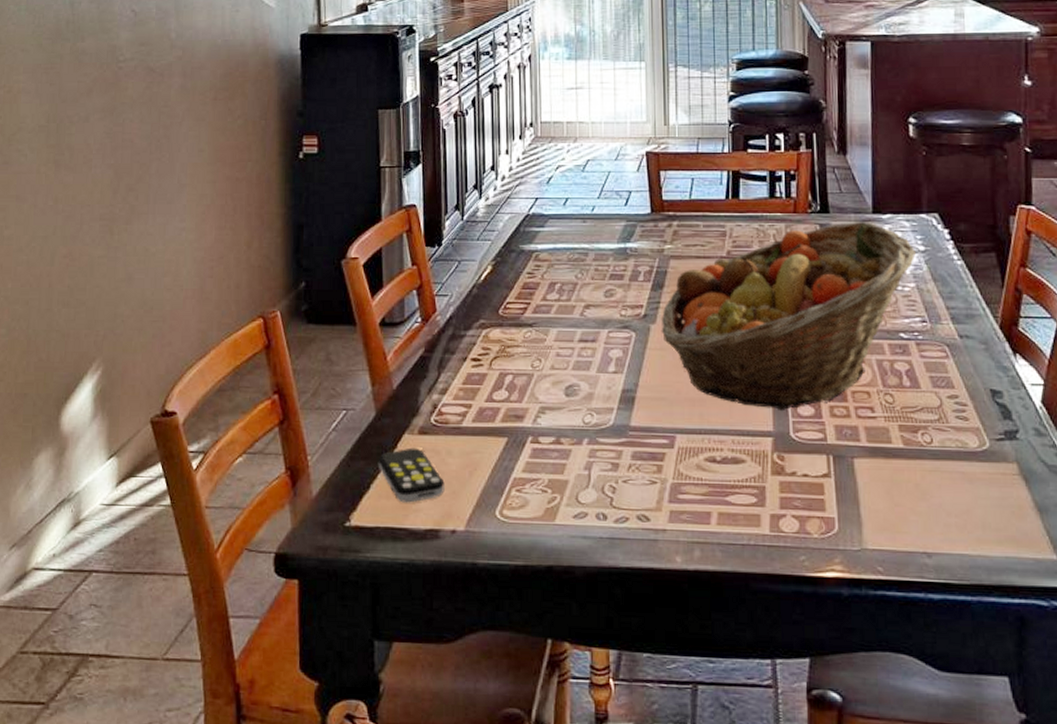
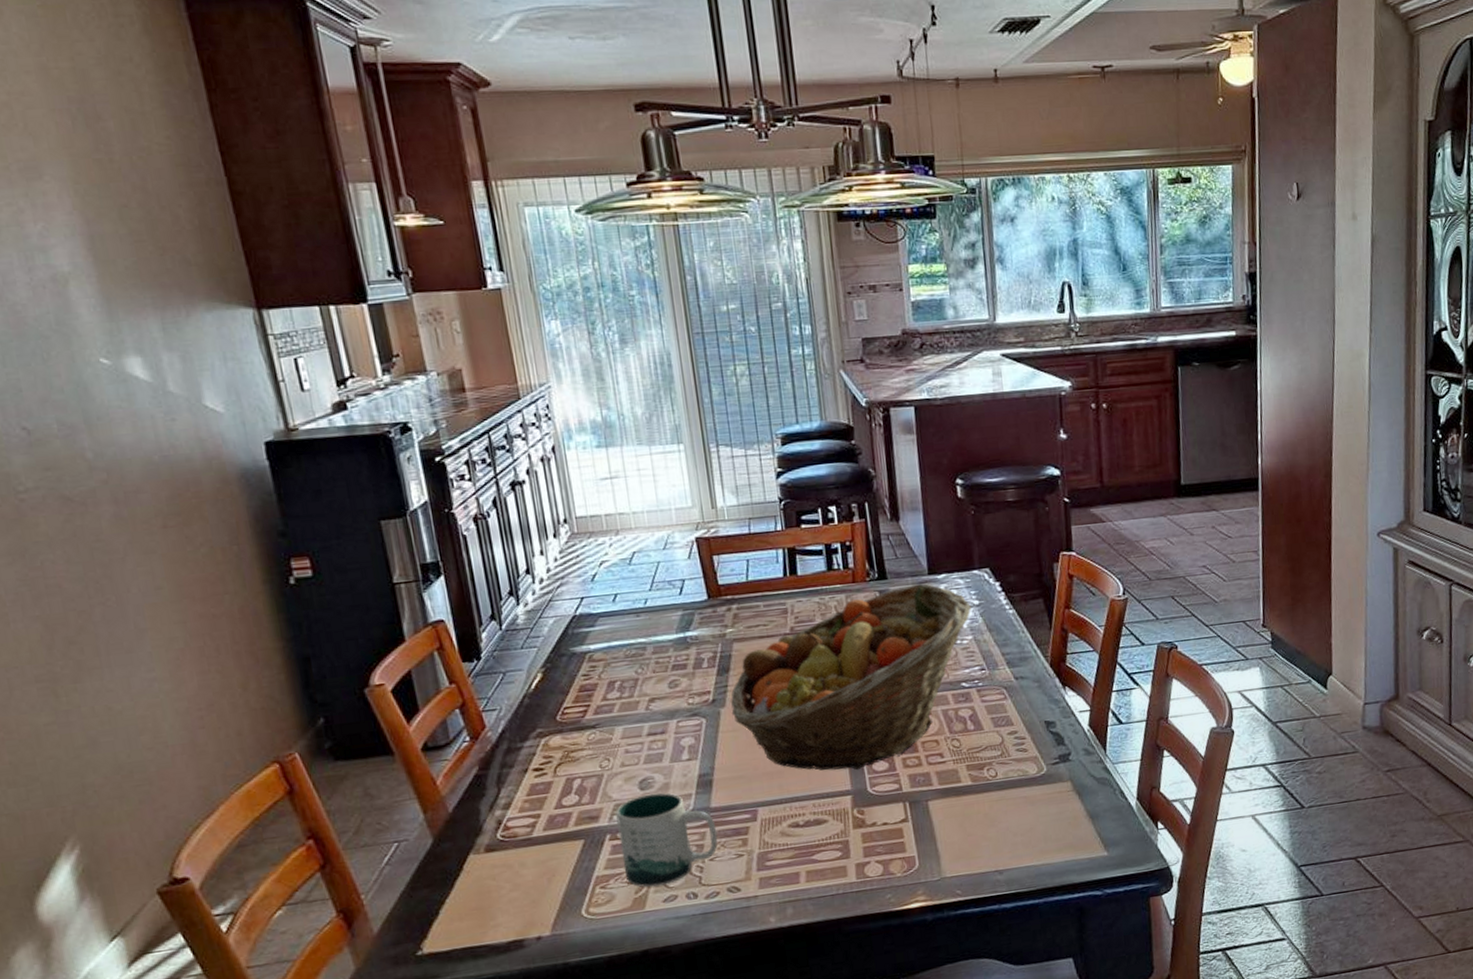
remote control: present [378,447,445,503] -> none [443,866,523,922]
mug: none [540,401,634,500] -> present [615,793,718,887]

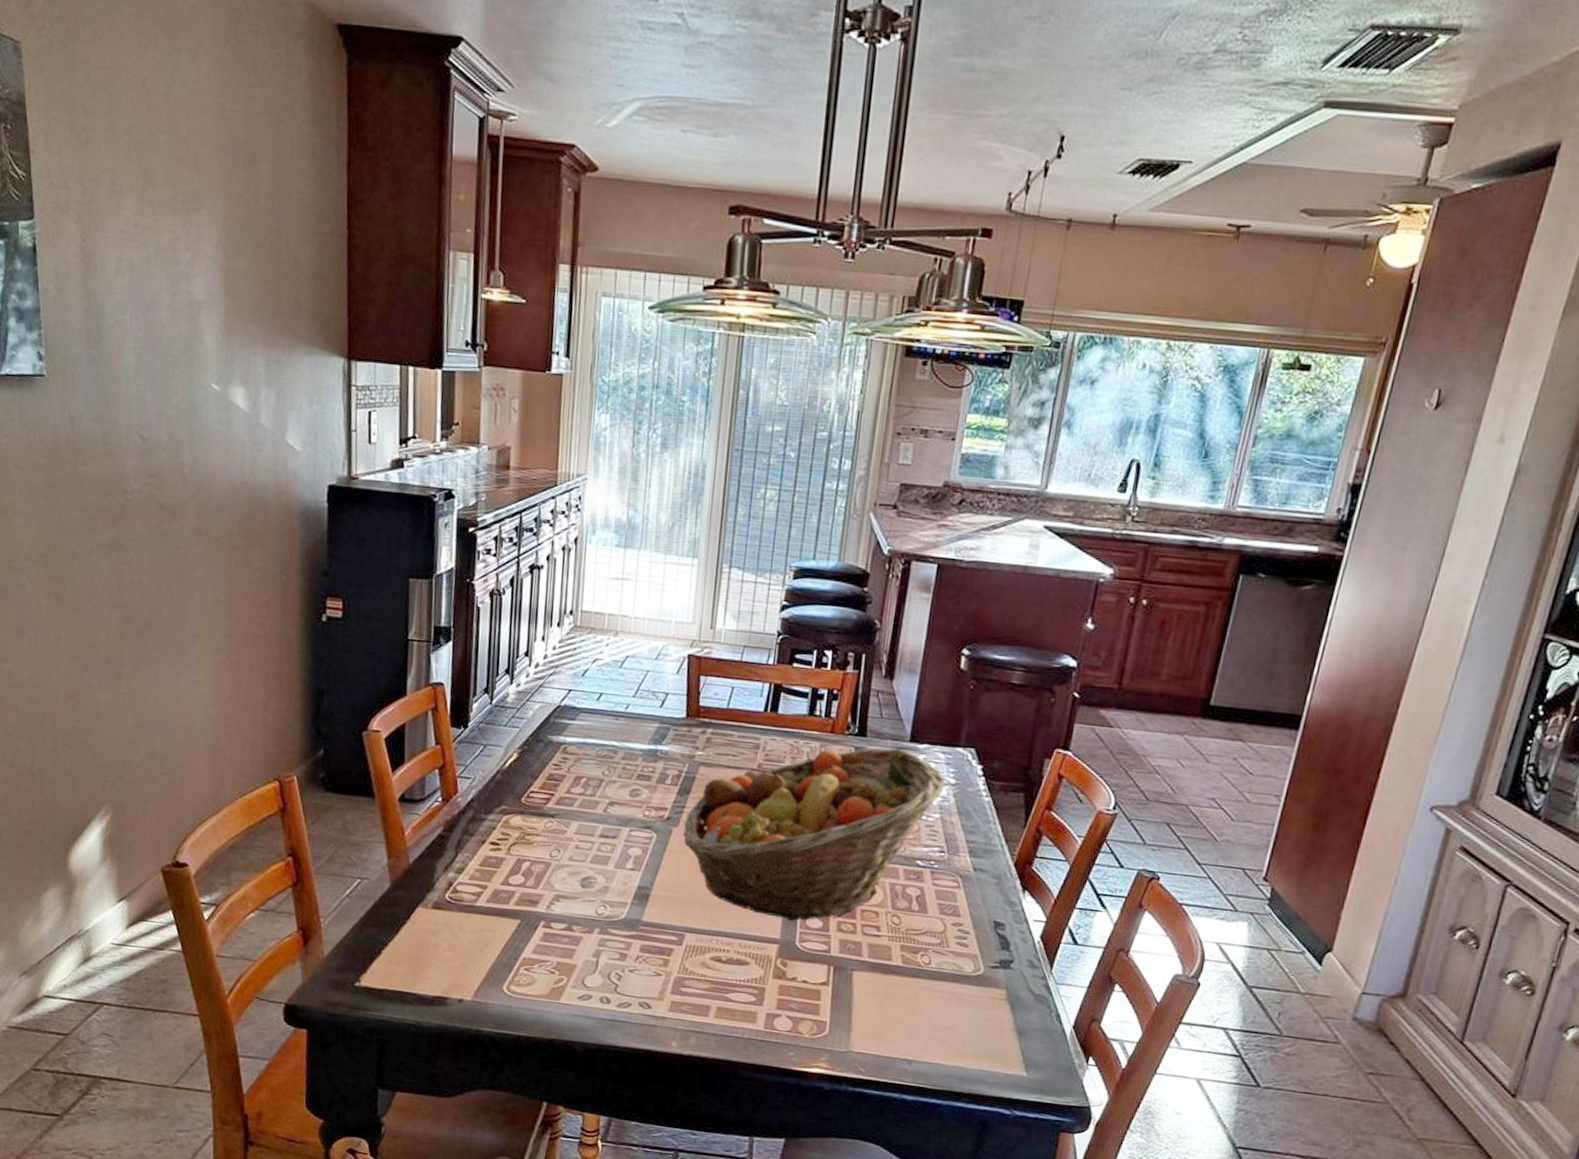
mug: present [615,793,718,887] -> none [550,892,643,983]

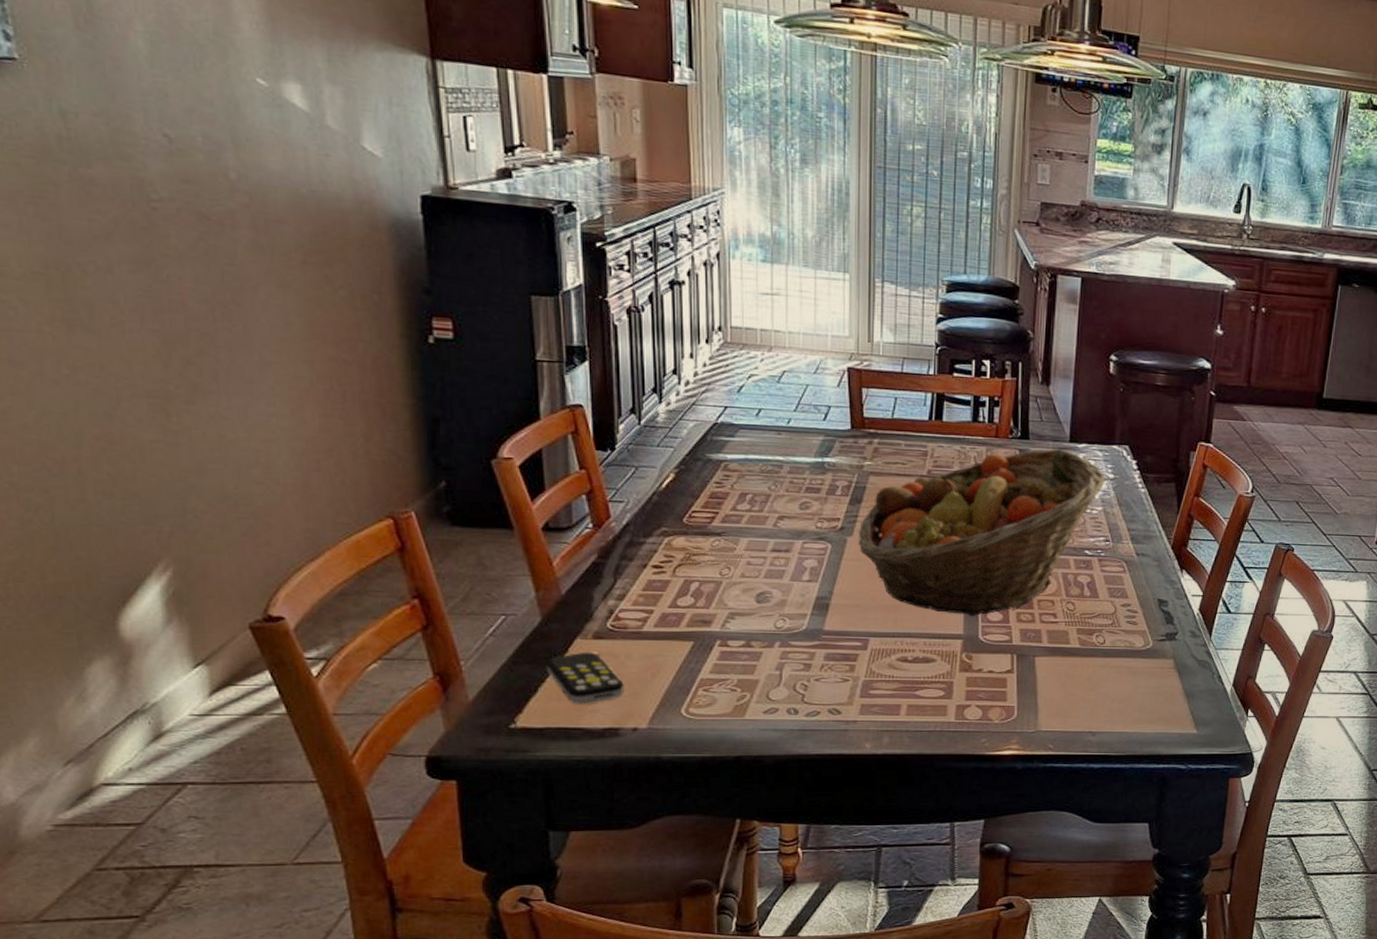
remote control: none [390,920,455,971] -> present [546,652,624,704]

